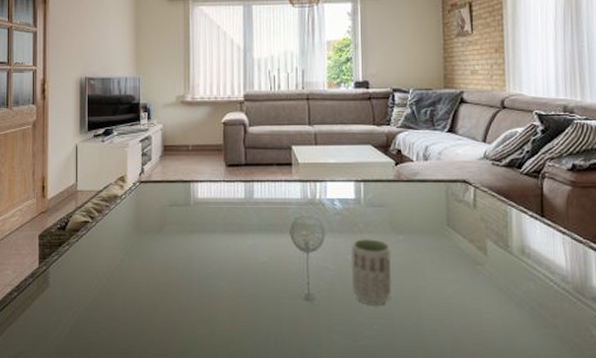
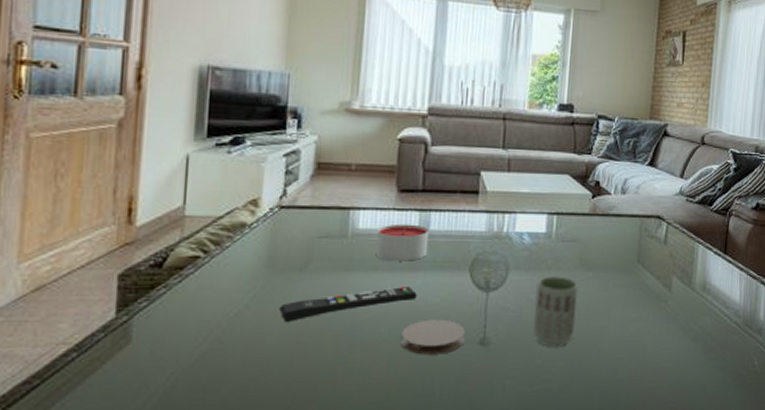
remote control: none [145,246,248,275] -> present [279,285,417,323]
candle: none [212,193,254,225] -> present [375,224,429,261]
coaster: none [239,276,292,307] -> present [401,319,465,355]

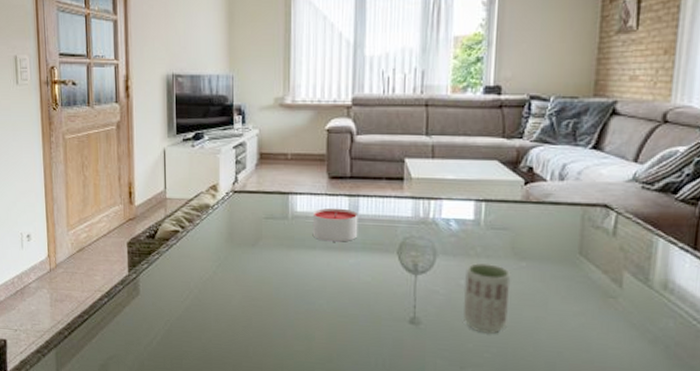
remote control: present [279,285,417,323] -> none [239,263,350,289]
coaster: present [401,319,465,355] -> none [338,295,396,329]

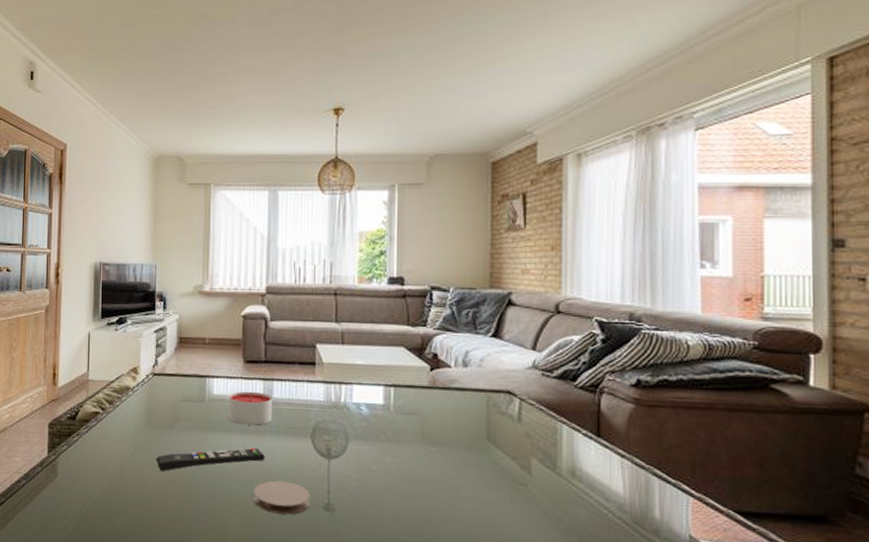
remote control: none [239,263,350,289] -> present [156,447,265,472]
coaster: none [338,295,396,329] -> present [254,480,310,515]
cup: present [462,263,511,334] -> none [376,448,422,522]

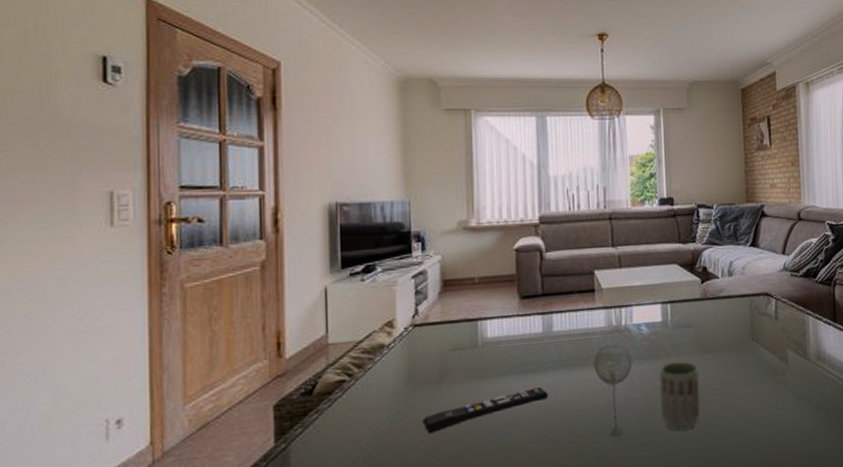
candle: present [228,391,273,426] -> none [504,327,554,365]
coaster: present [254,480,310,515] -> none [538,415,598,452]
cup: none [376,448,422,522] -> present [659,360,701,431]

